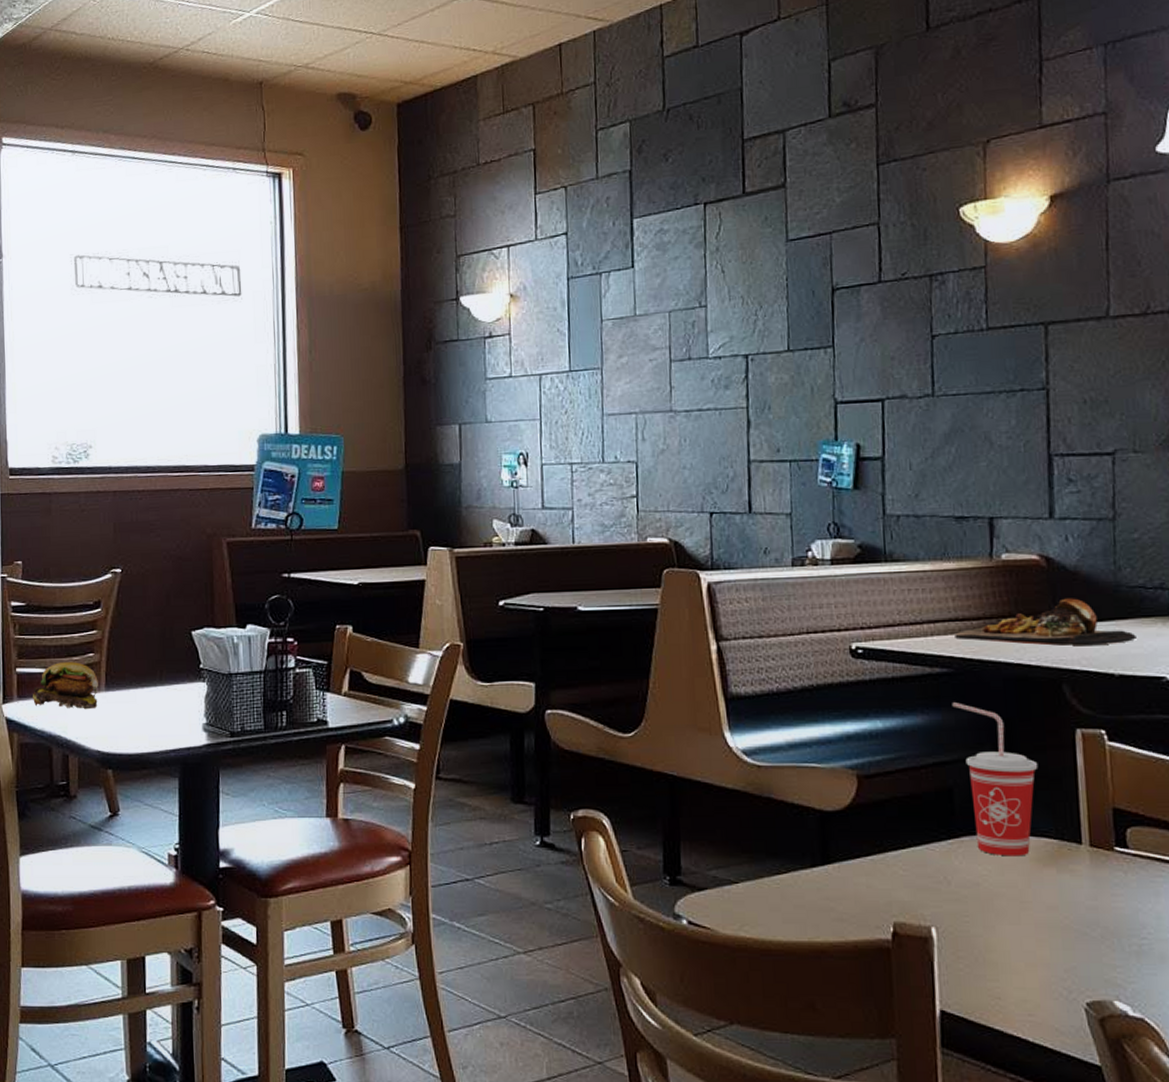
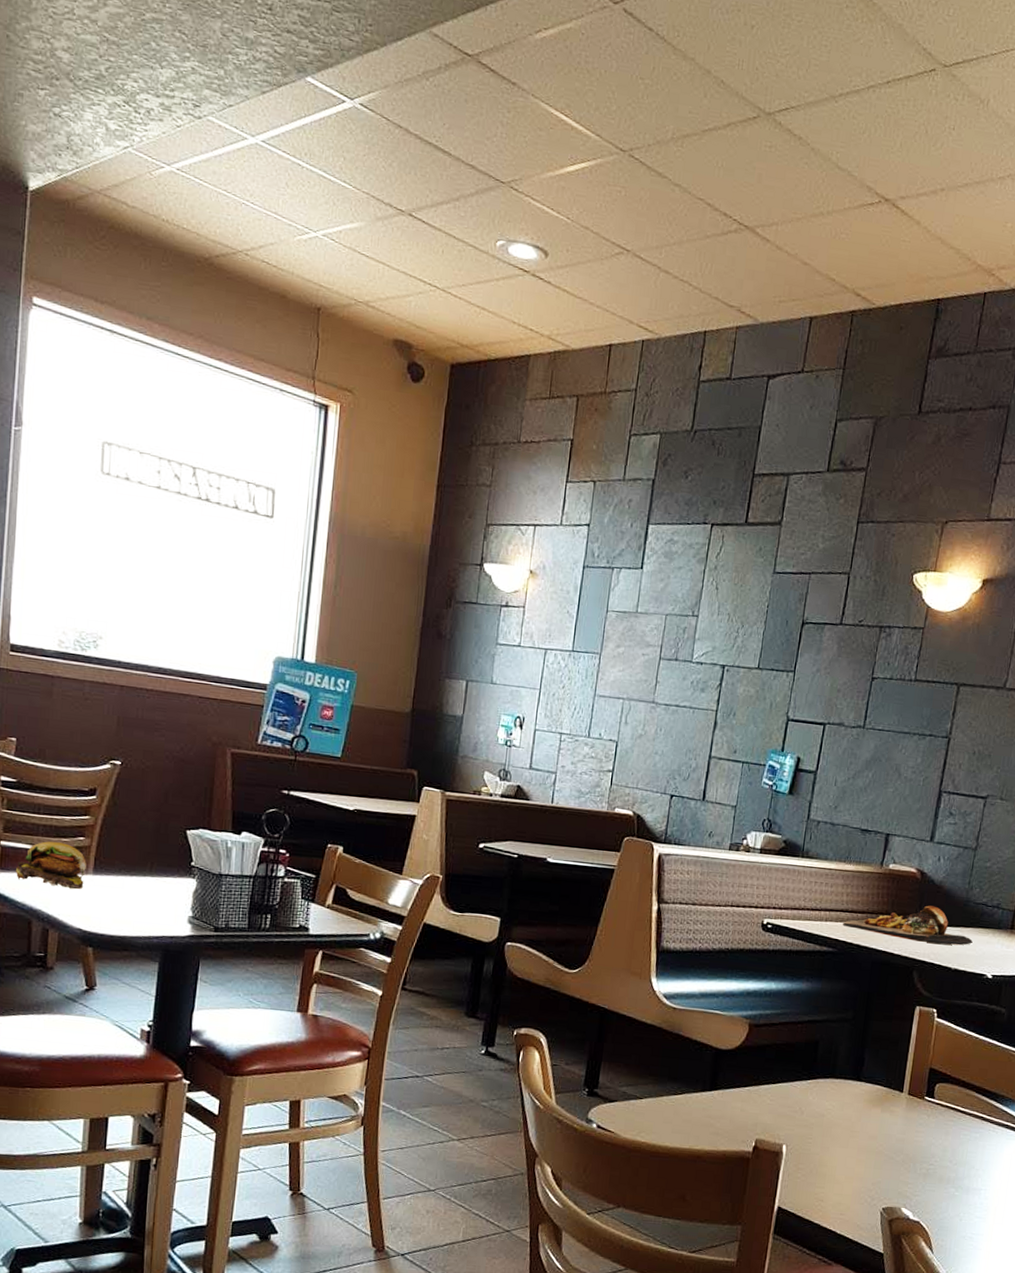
beverage cup: present [952,701,1038,857] -> none [829,974,884,1098]

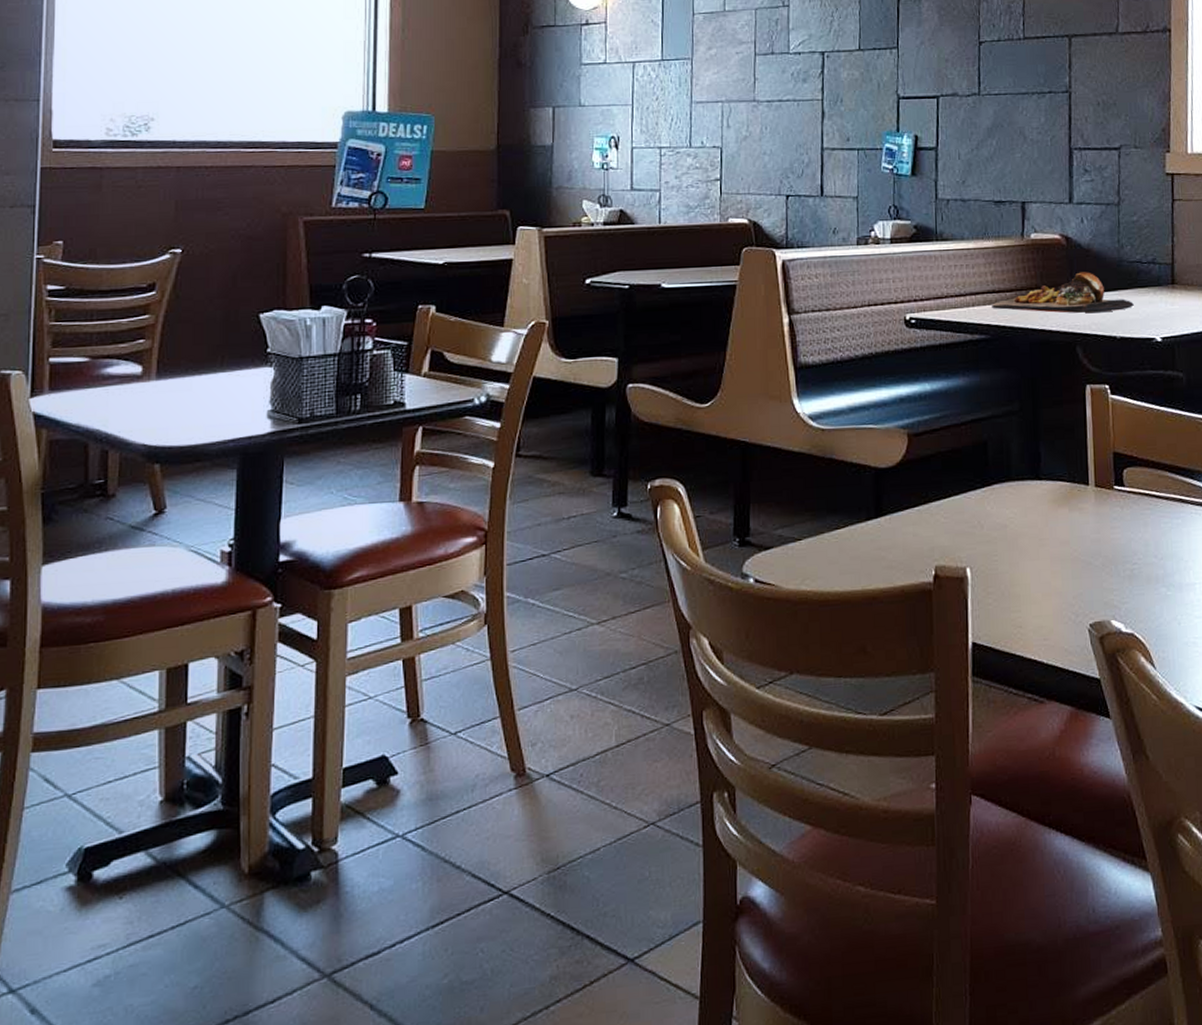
burger: present [16,841,86,889] -> none [68,349,148,400]

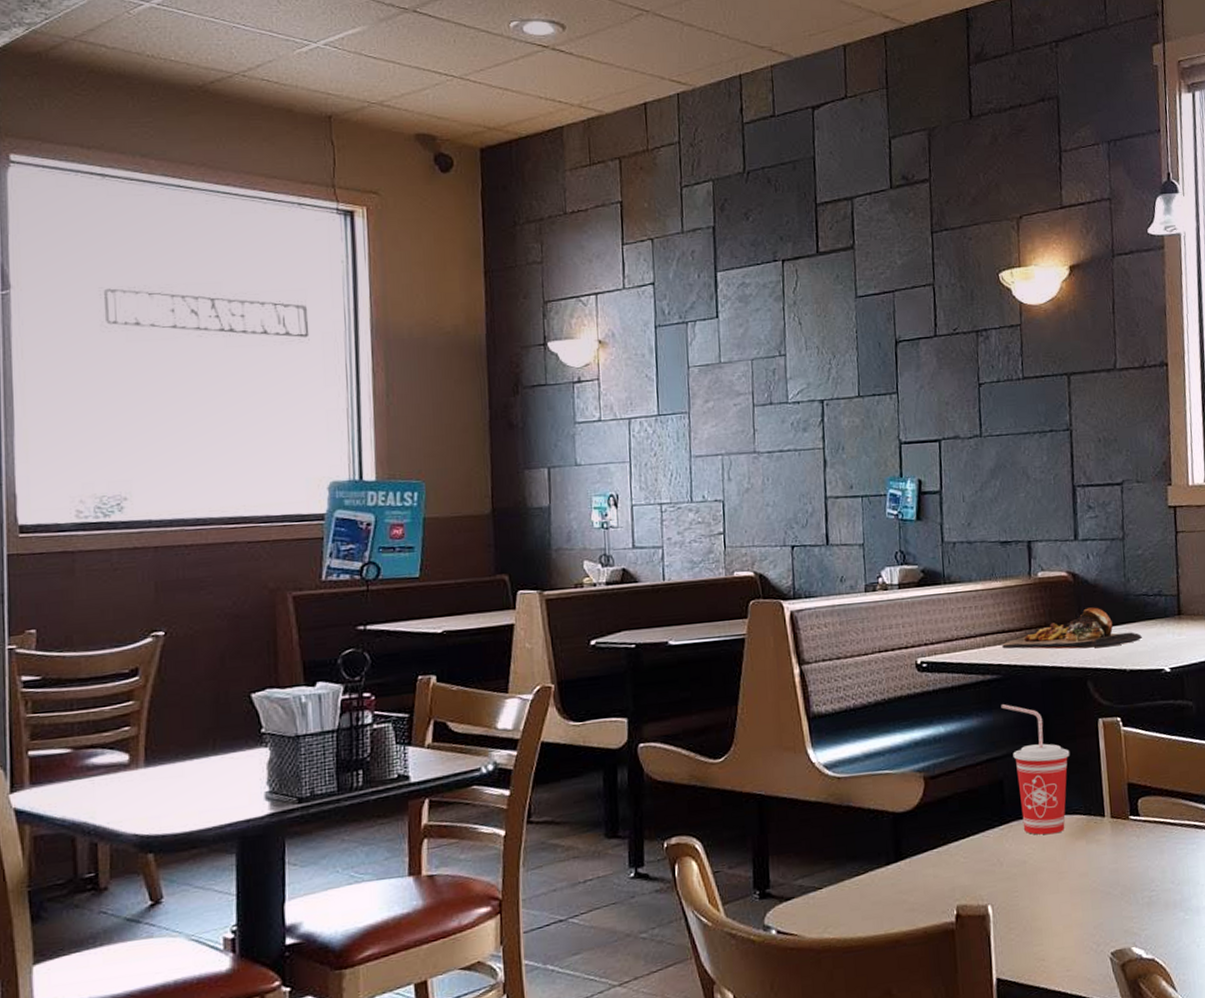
beverage cup: none [988,364,1056,500] -> present [1001,703,1070,835]

